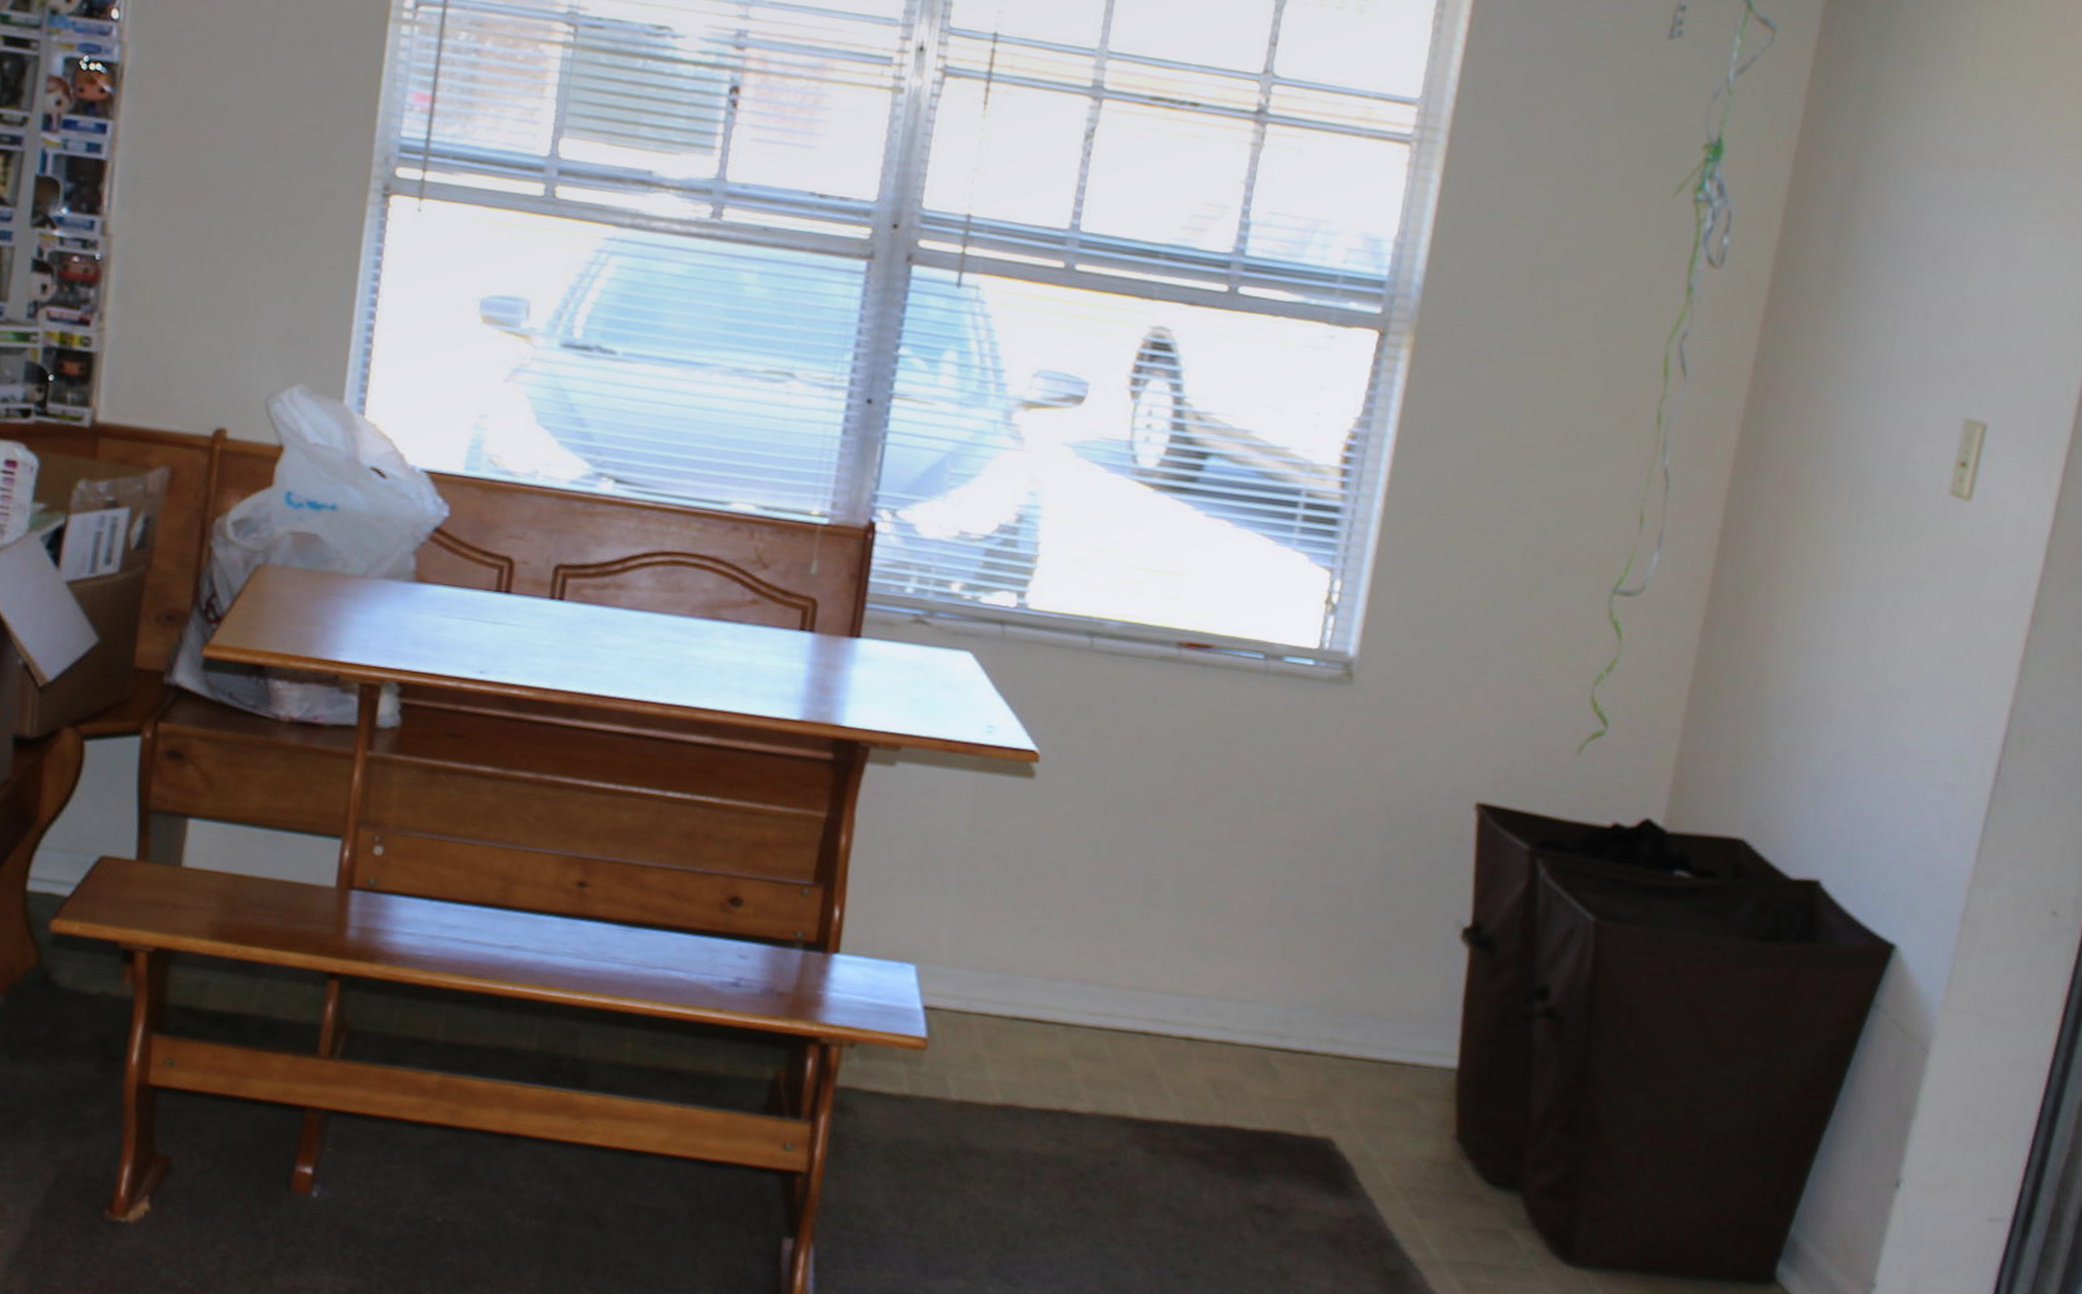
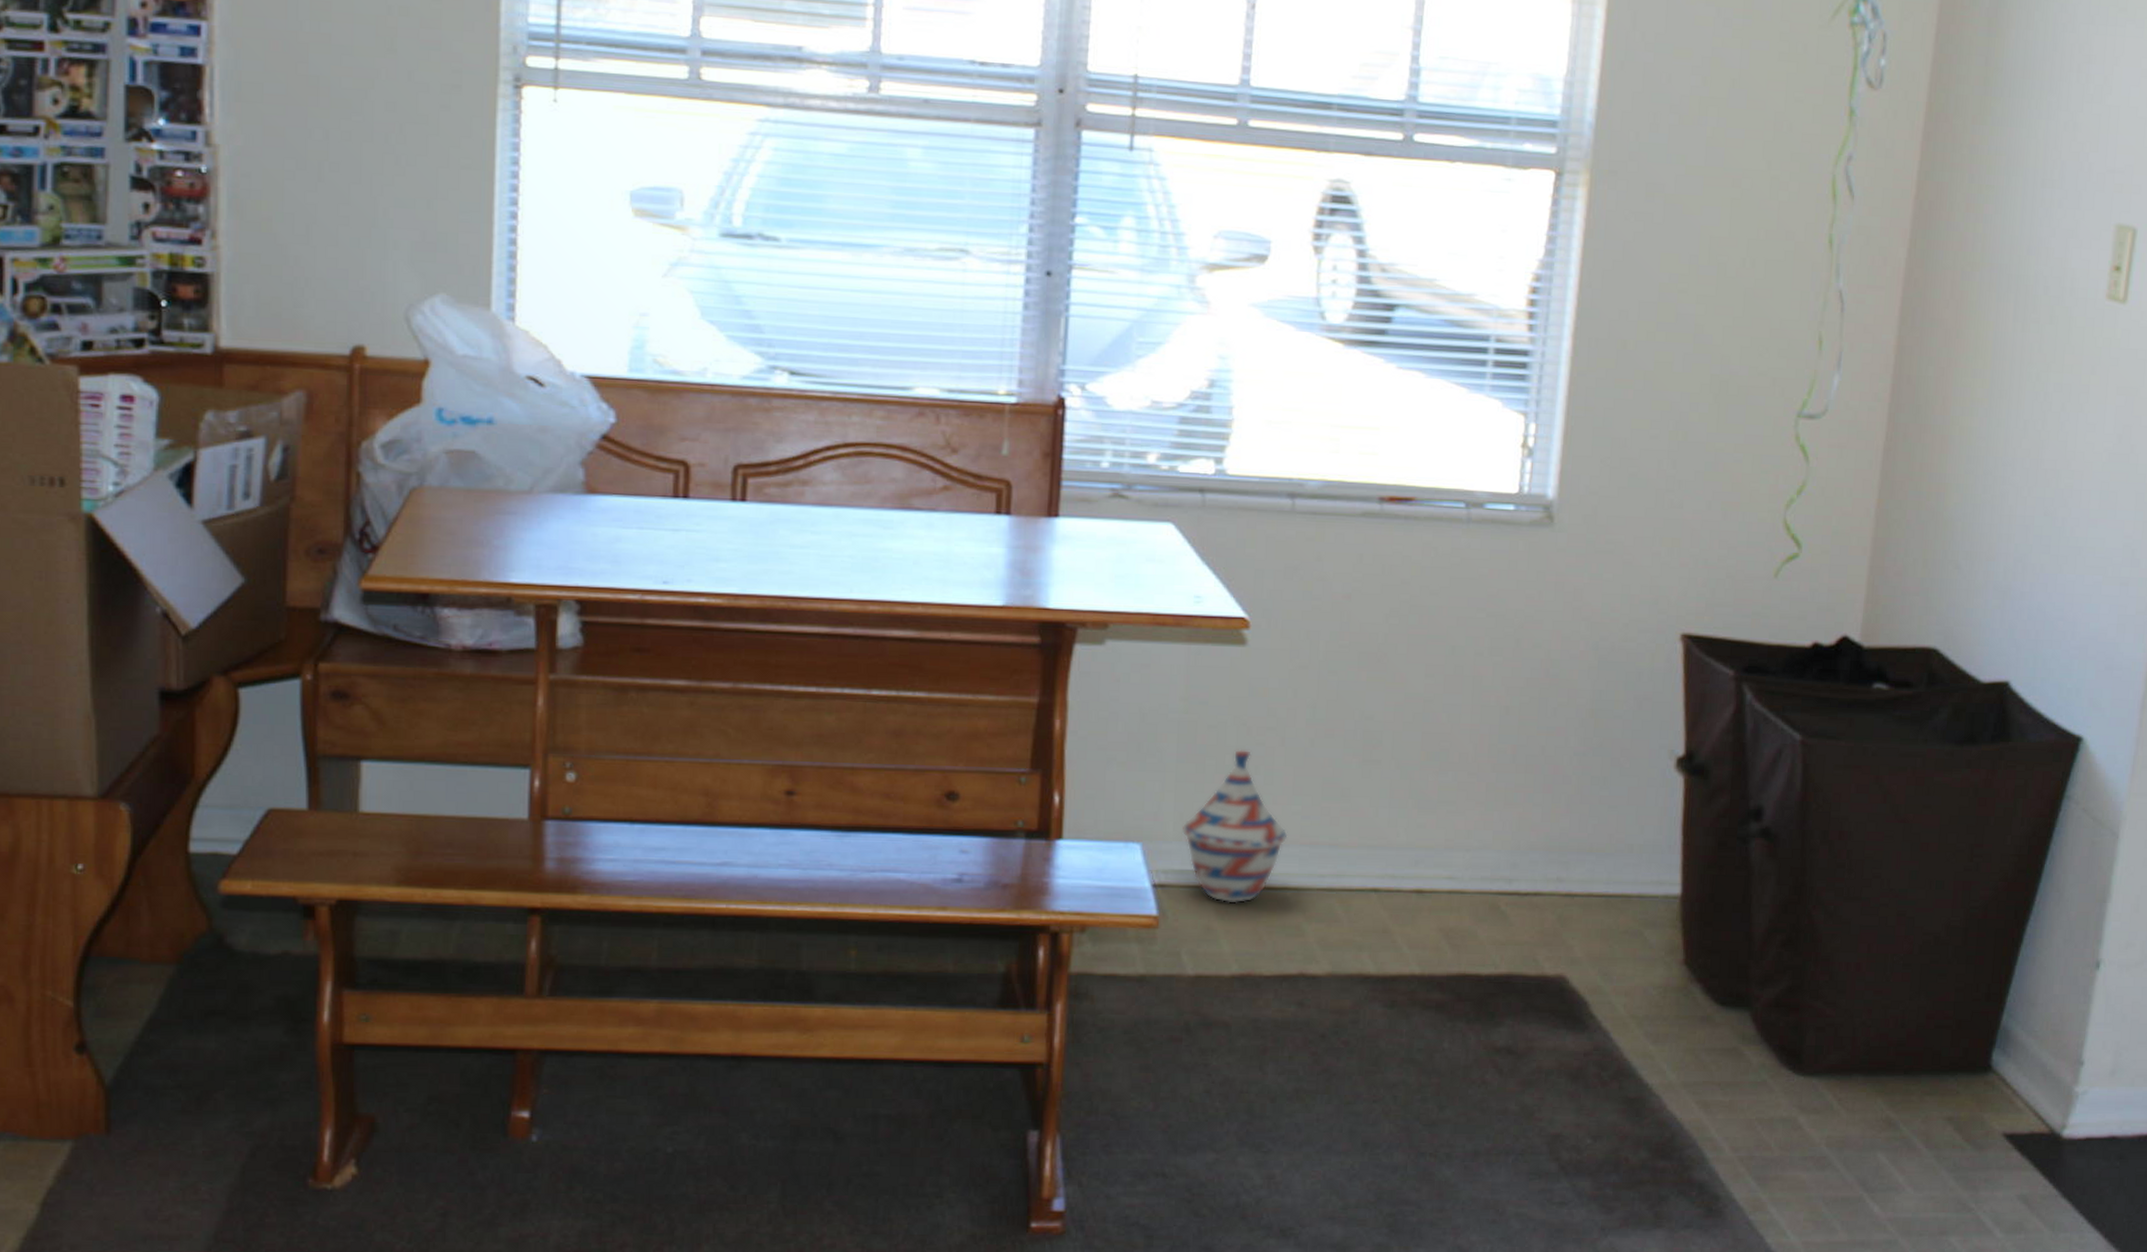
woven basket: none [956,880,1062,1034] -> present [1181,749,1288,904]

